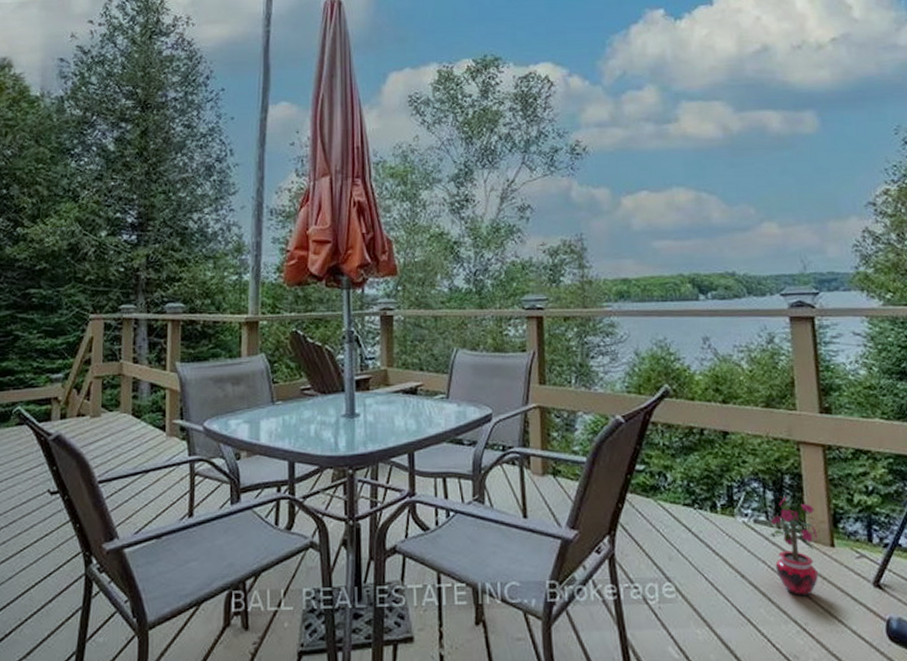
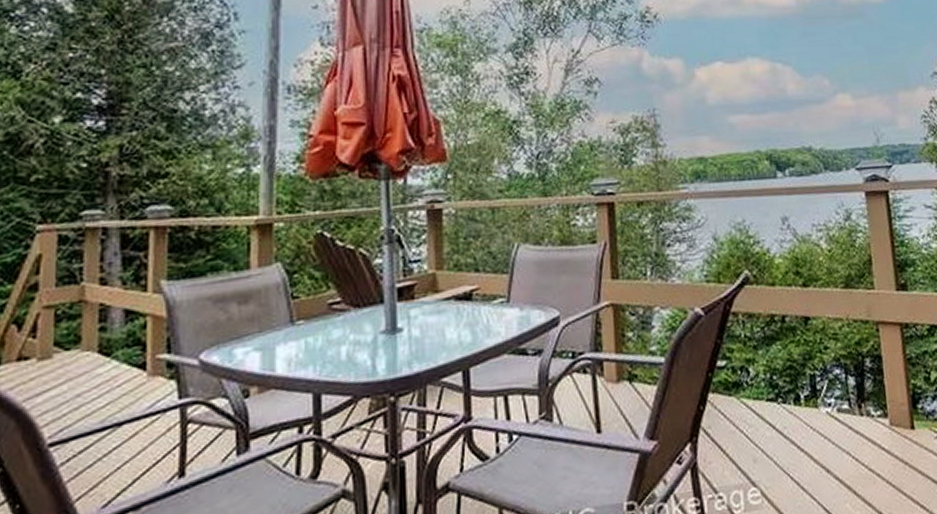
potted plant: present [766,496,820,597] -> none [850,381,901,486]

